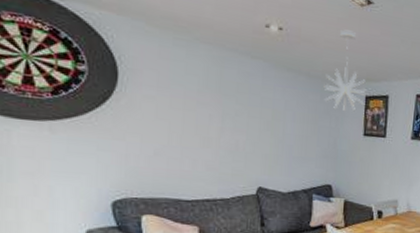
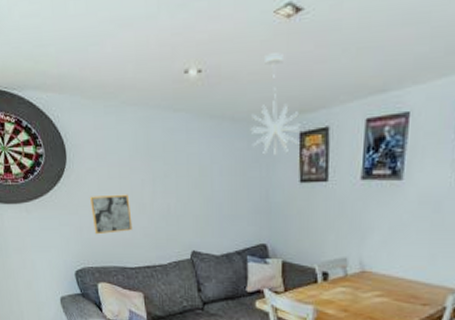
wall art: none [142,123,194,164] -> present [89,194,133,235]

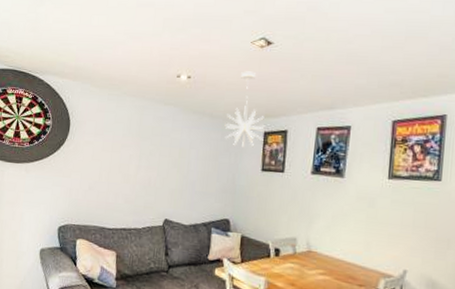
wall art: present [89,194,133,235] -> none [82,164,118,197]

